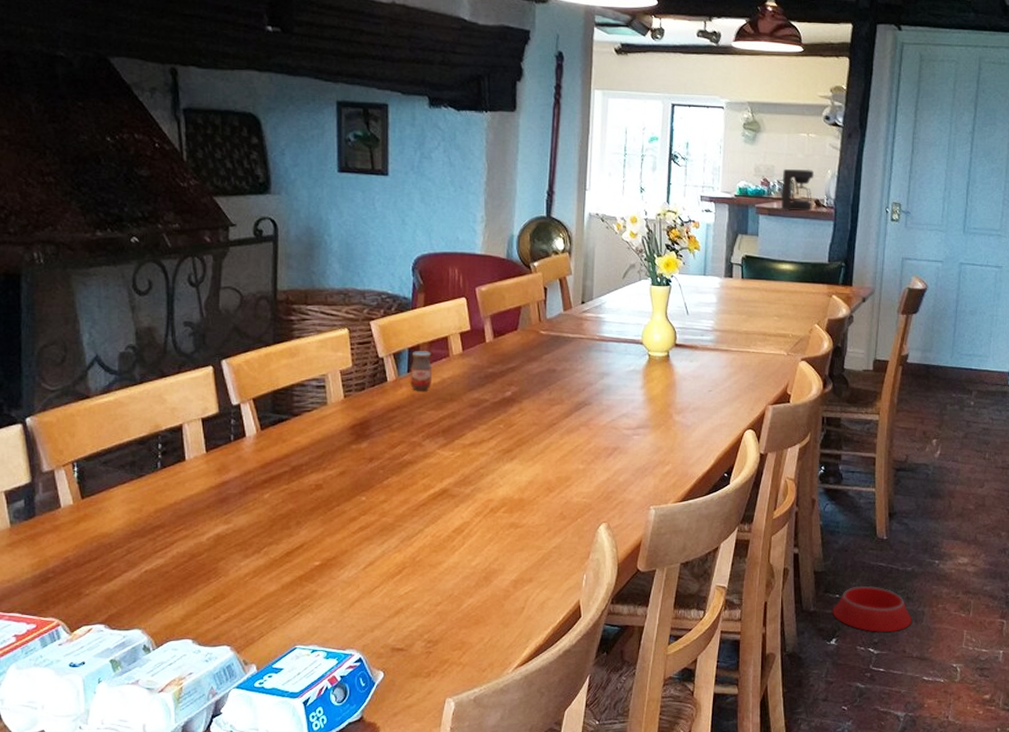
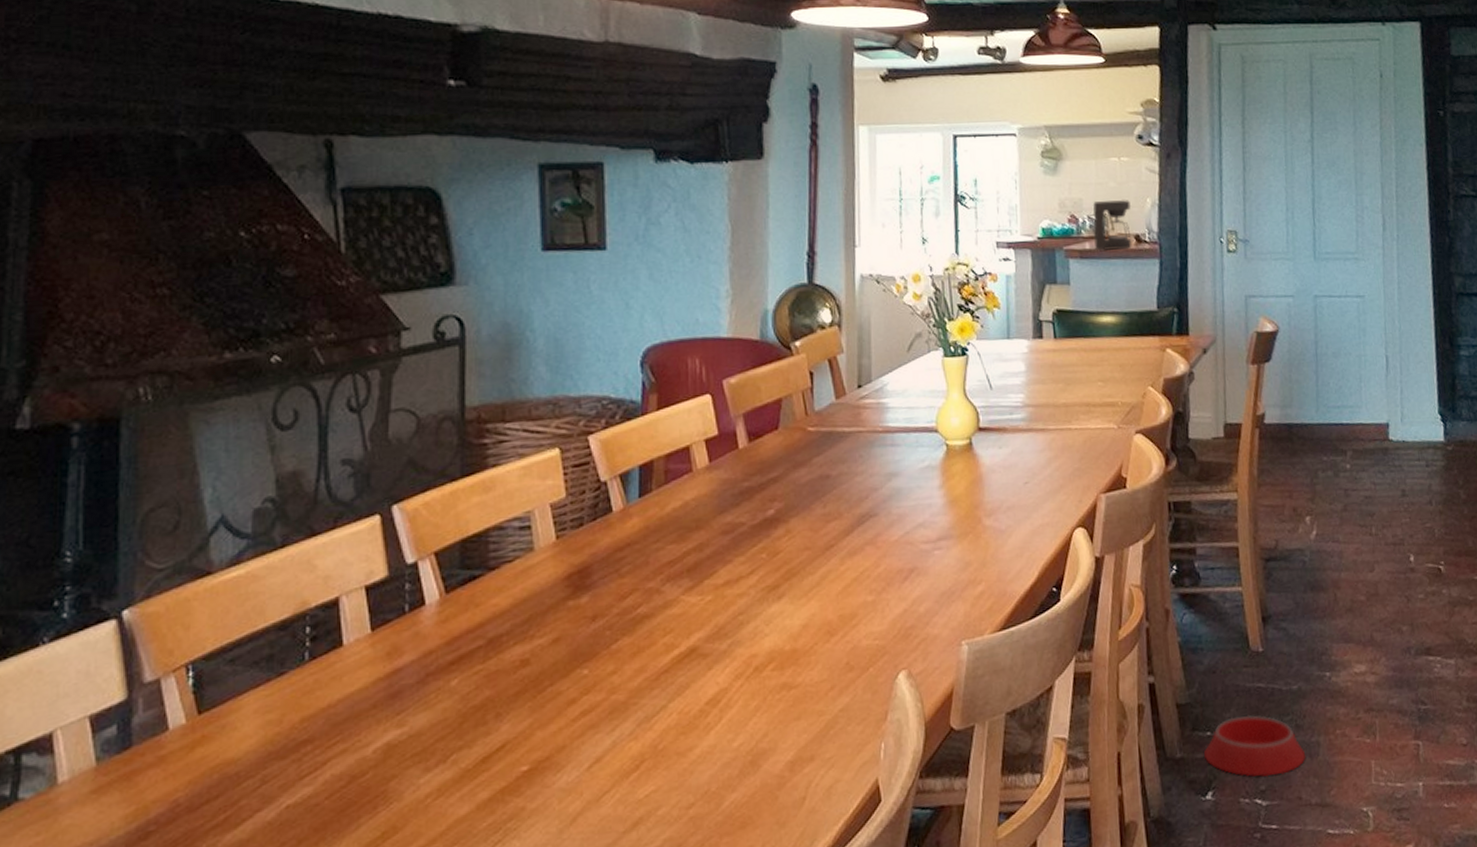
jam: present [410,351,433,391] -> none [642,467,672,521]

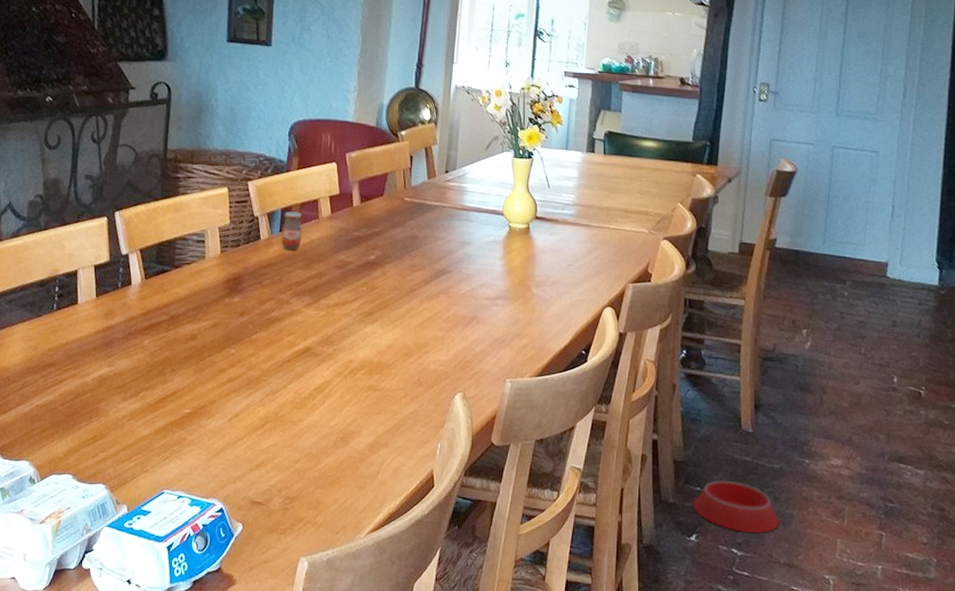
jam: none [642,467,672,521] -> present [281,212,303,251]
coffee maker: present [1092,199,1132,252] -> none [644,47,680,89]

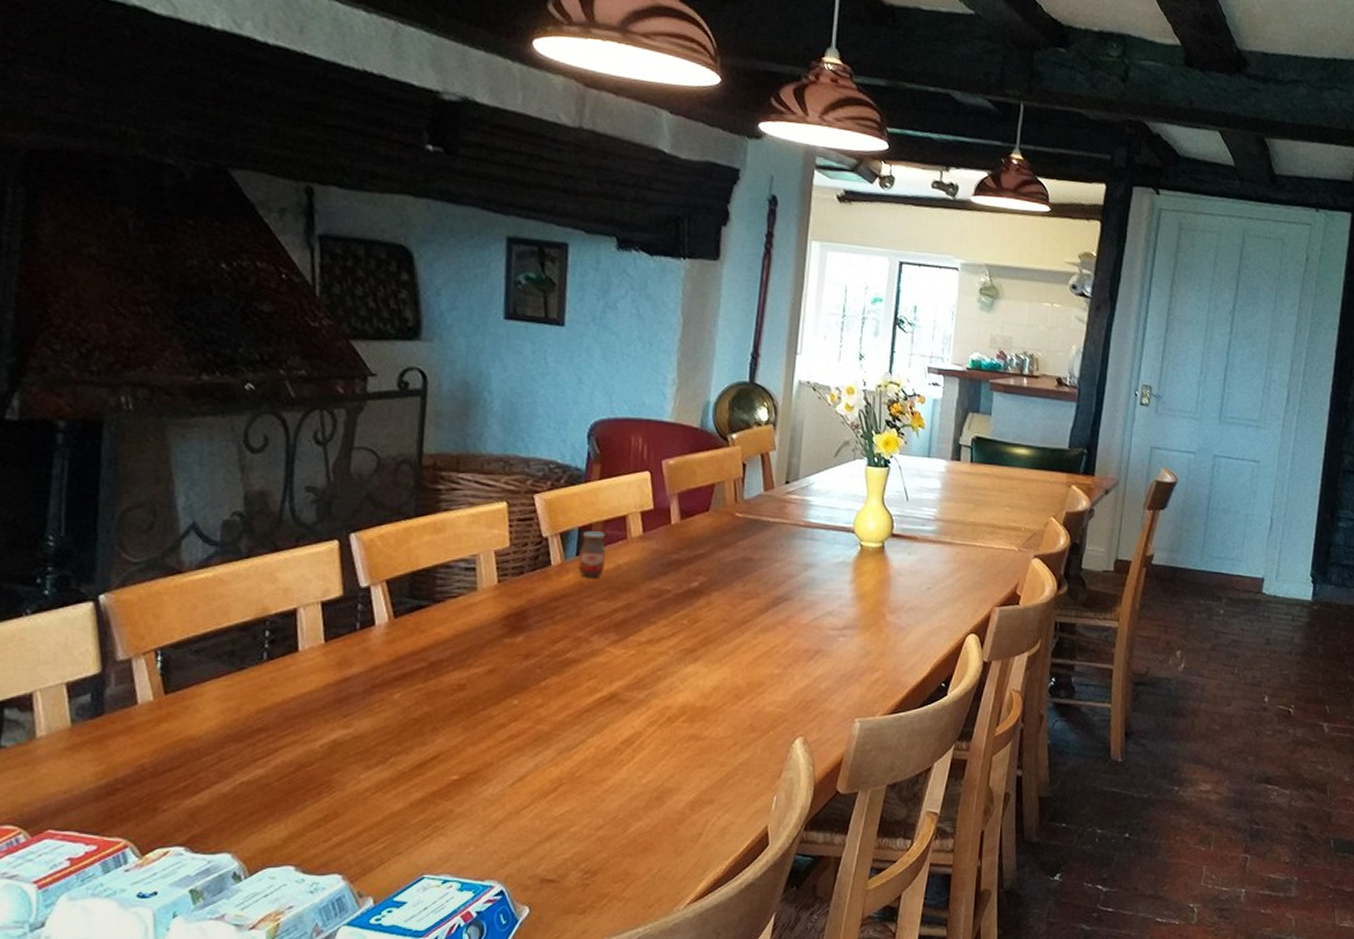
pet bowl: present [693,479,780,534] -> none [1058,813,1147,868]

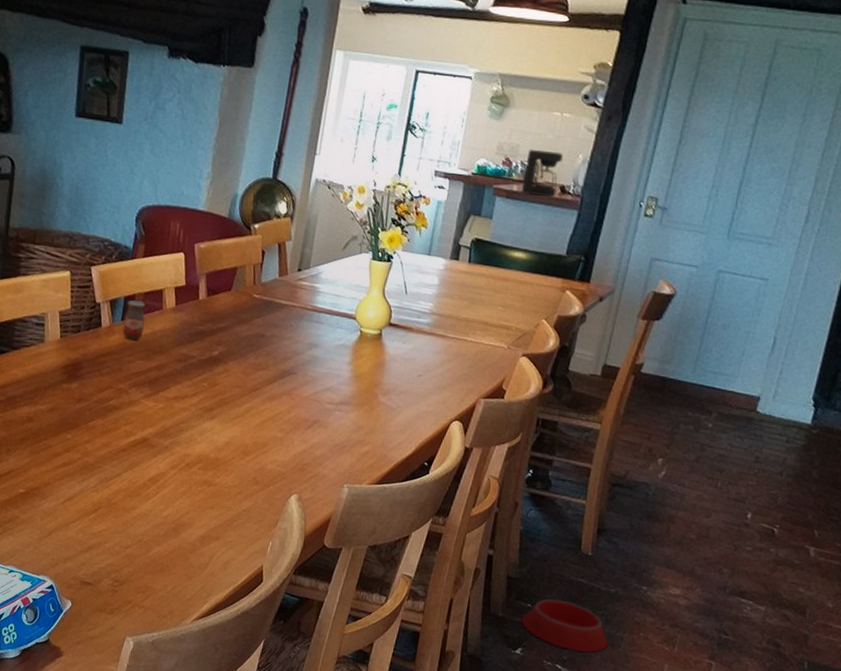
coffee maker: none [1018,342,1058,390] -> present [521,150,564,197]
pet bowl: none [1058,813,1147,868] -> present [521,598,609,653]

